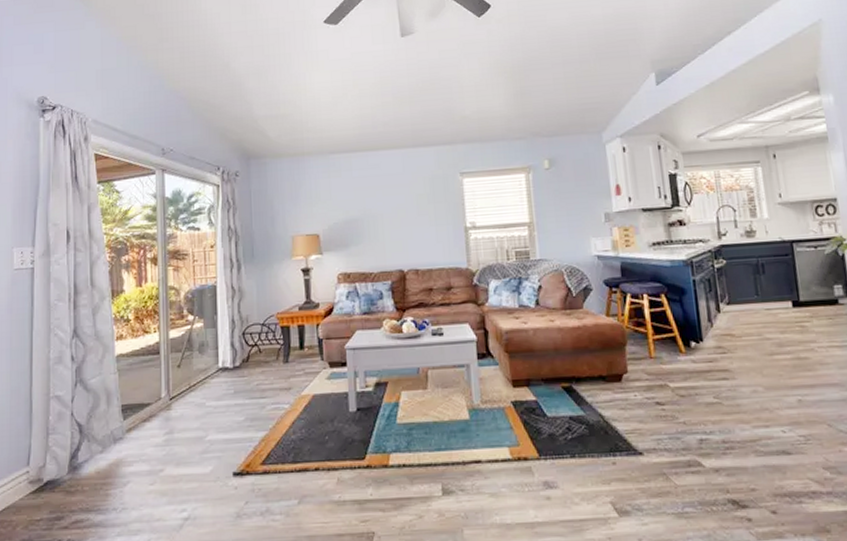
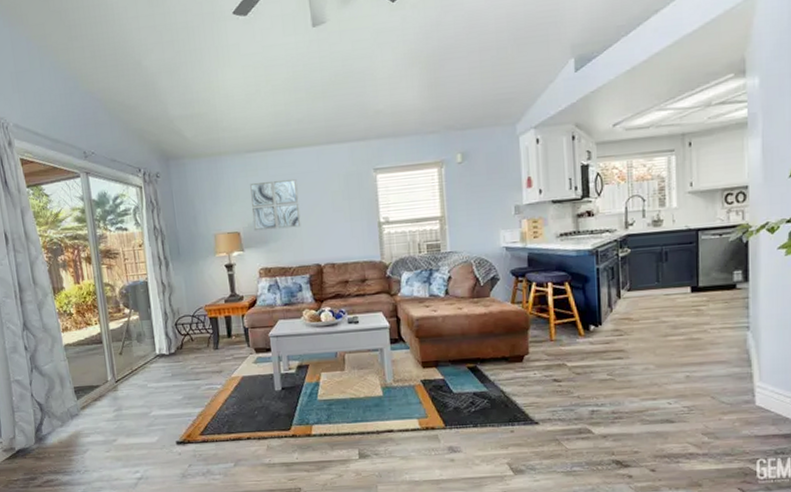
wall art: none [332,181,384,234] -> present [250,179,301,231]

